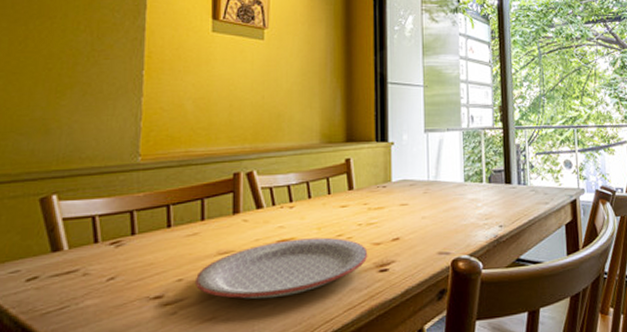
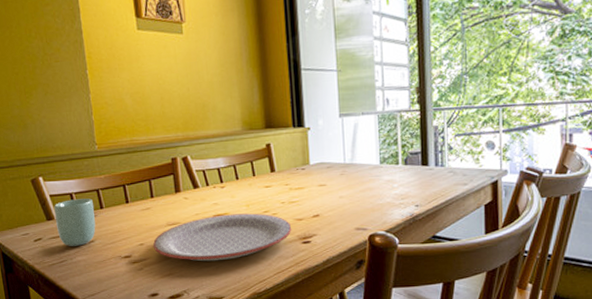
cup: none [64,222,124,286] -> present [54,198,96,246]

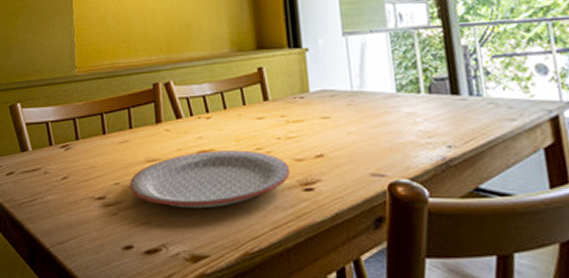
cup: present [54,198,96,246] -> none [29,128,70,183]

